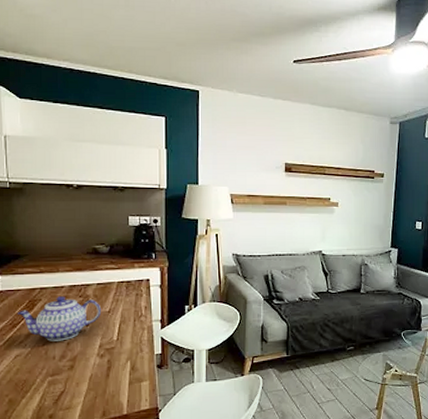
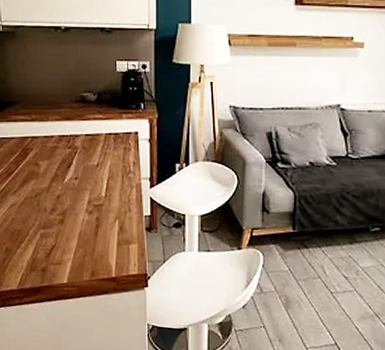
teapot: present [18,296,102,341] -> none [12,146,90,193]

